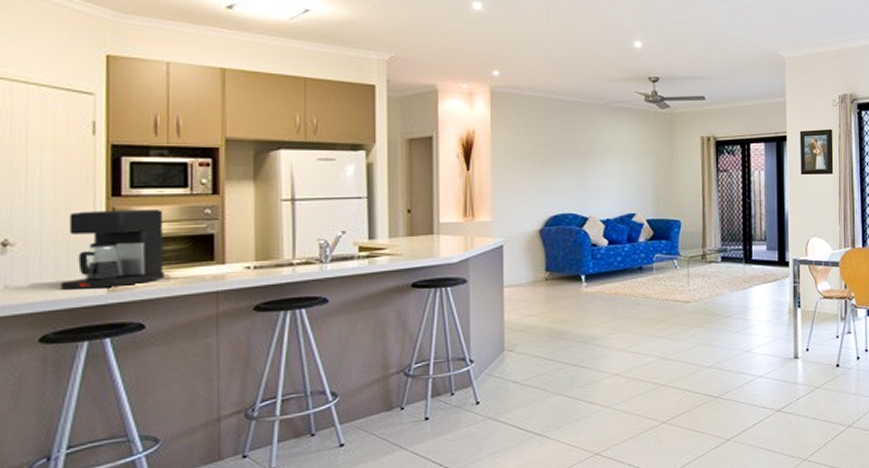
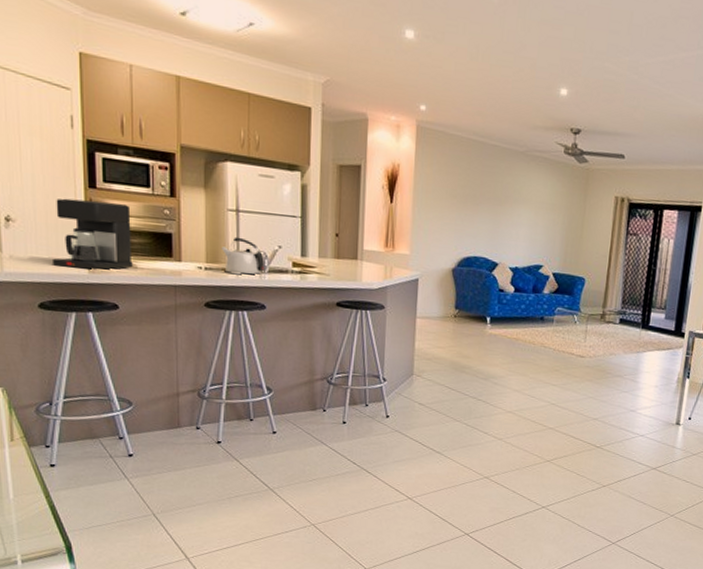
kettle: none [274,227,325,270] -> present [221,236,264,275]

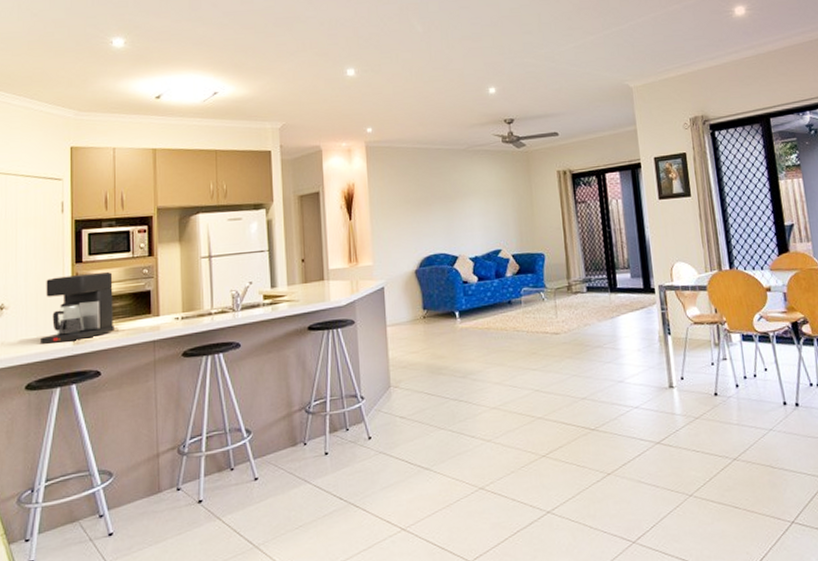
kettle: present [221,236,264,275] -> none [196,281,237,319]

